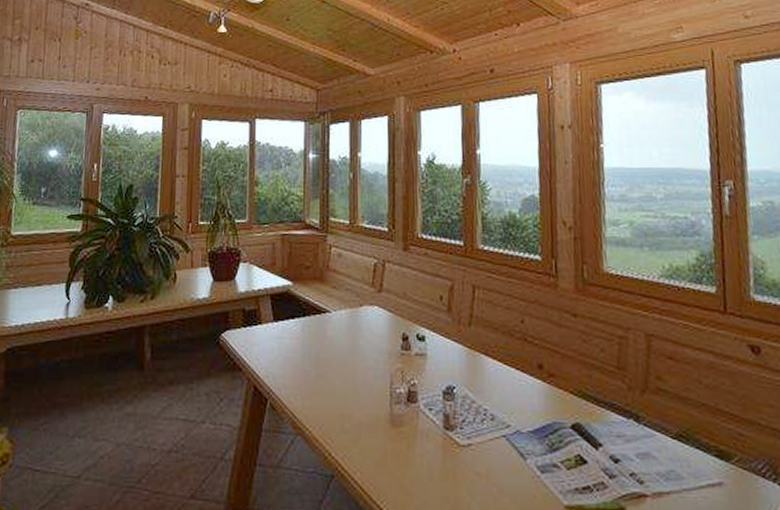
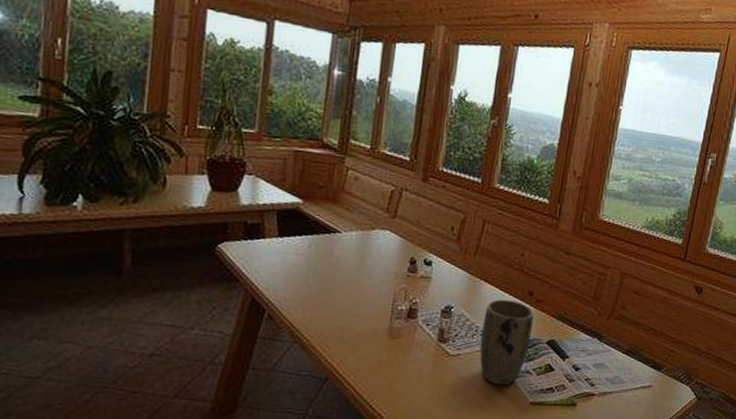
plant pot: none [490,375,551,484] -> present [479,299,534,386]

